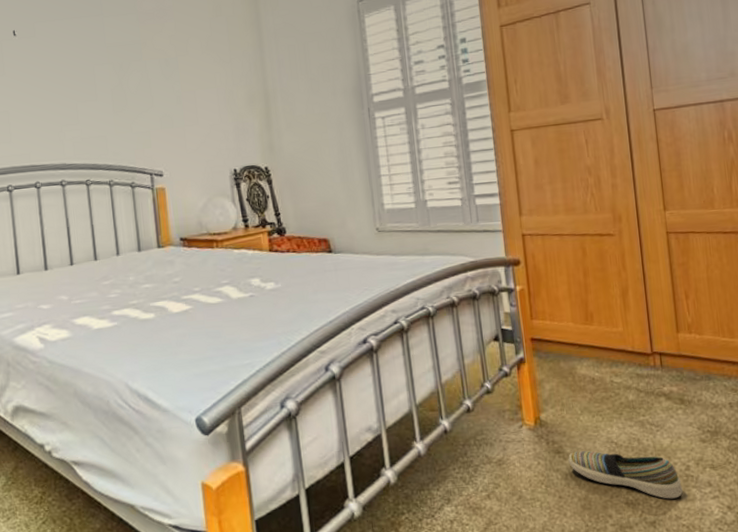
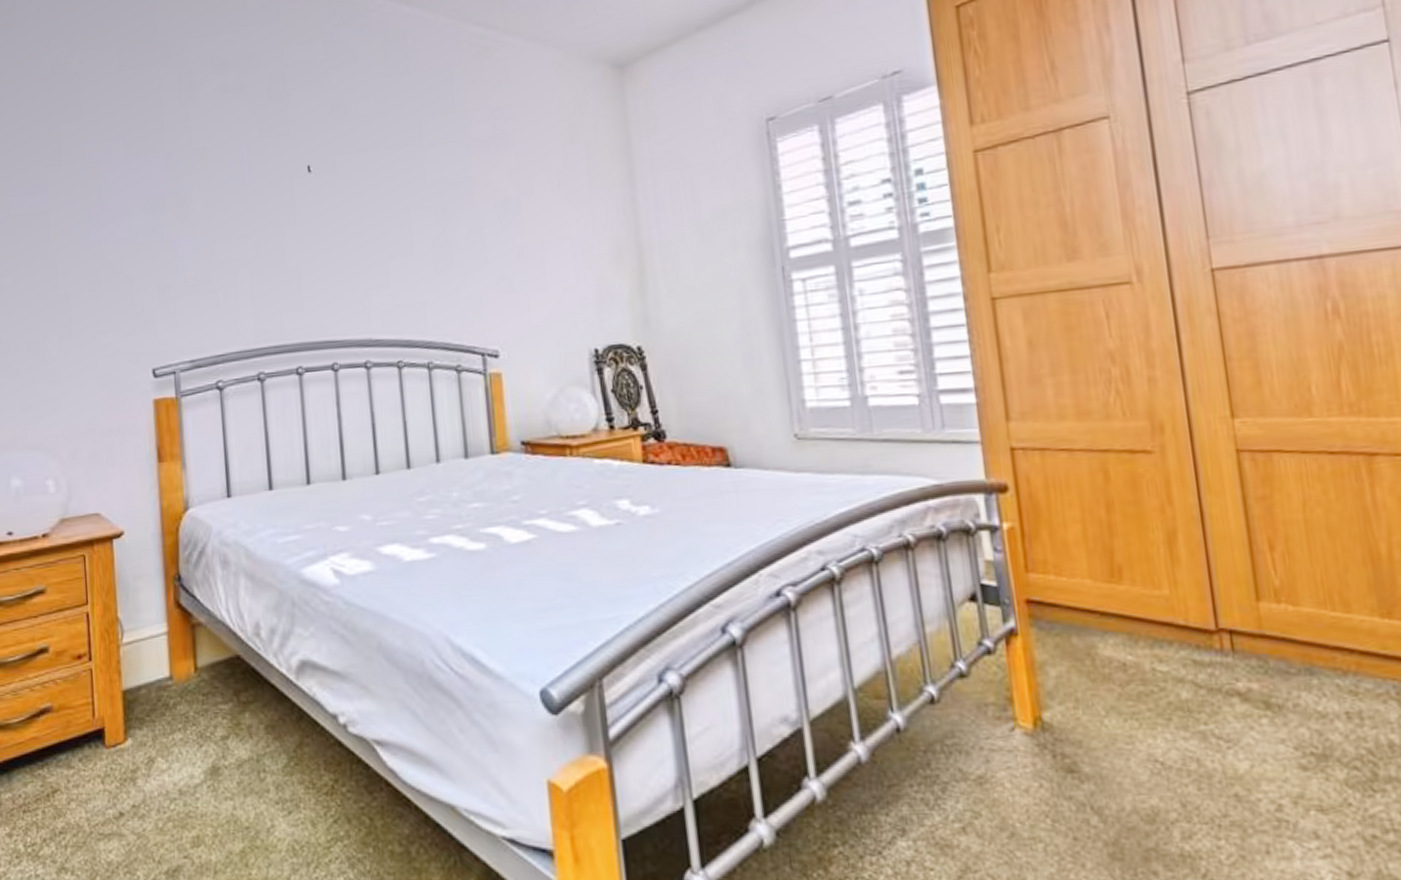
shoe: present [568,451,683,499] -> none [1086,772,1272,854]

